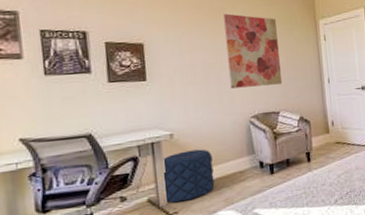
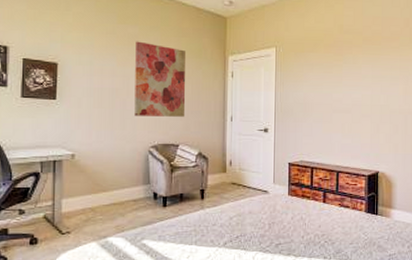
pouf: present [161,149,215,203] -> none [59,173,109,222]

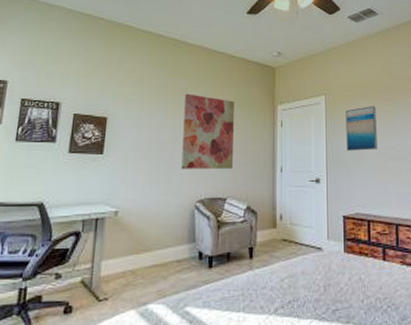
wall art: none [295,59,325,103] -> present [346,106,377,151]

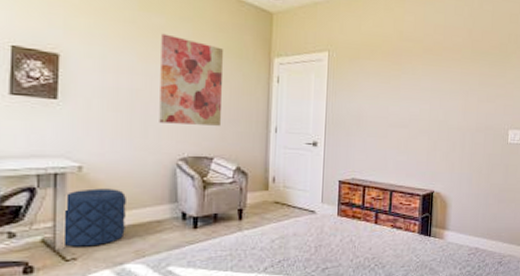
pouf: none [96,231,152,287] -> present [61,188,126,247]
wall art: present [346,106,377,151] -> none [348,68,382,116]

